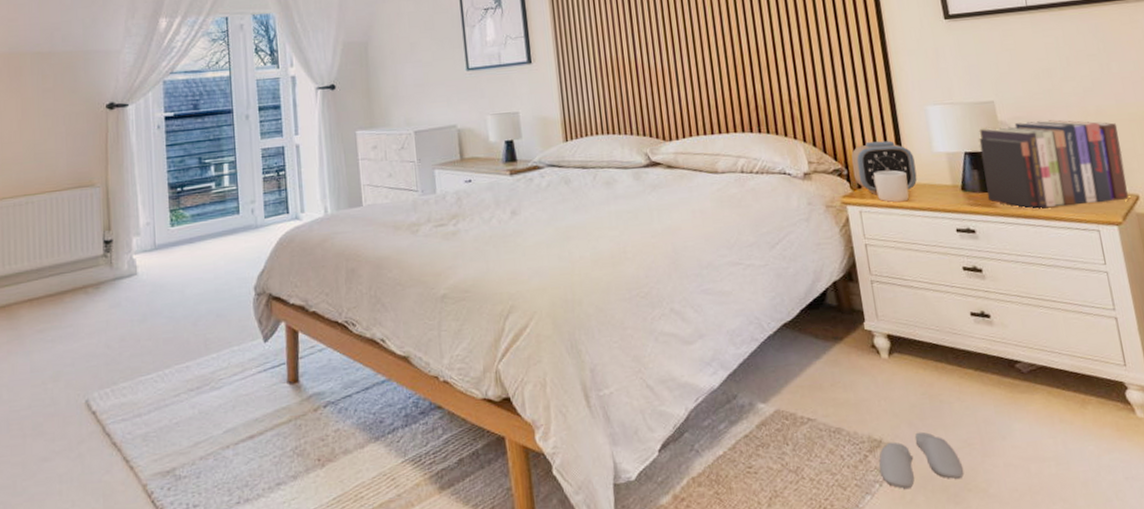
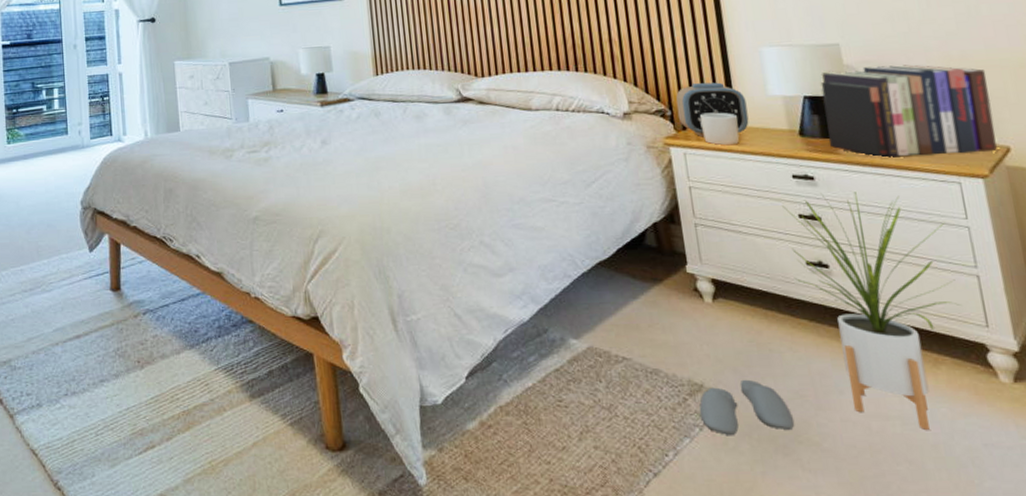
house plant: none [948,243,1103,468] -> present [782,192,961,430]

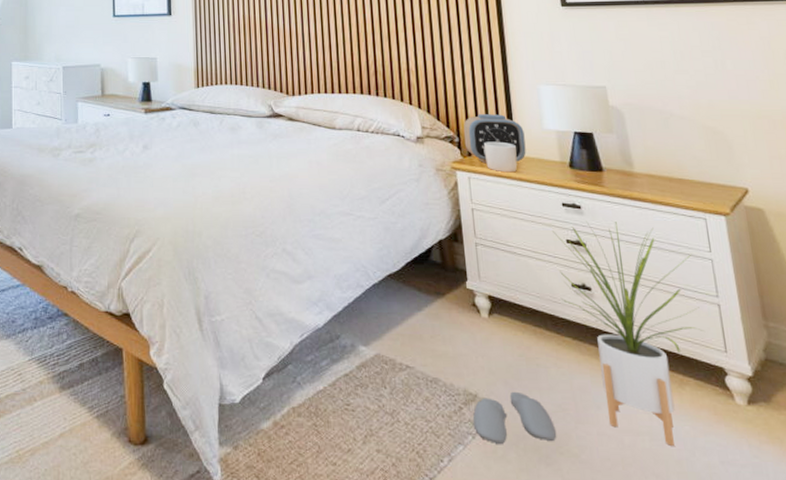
books: present [820,64,997,157] -> none [589,109,737,192]

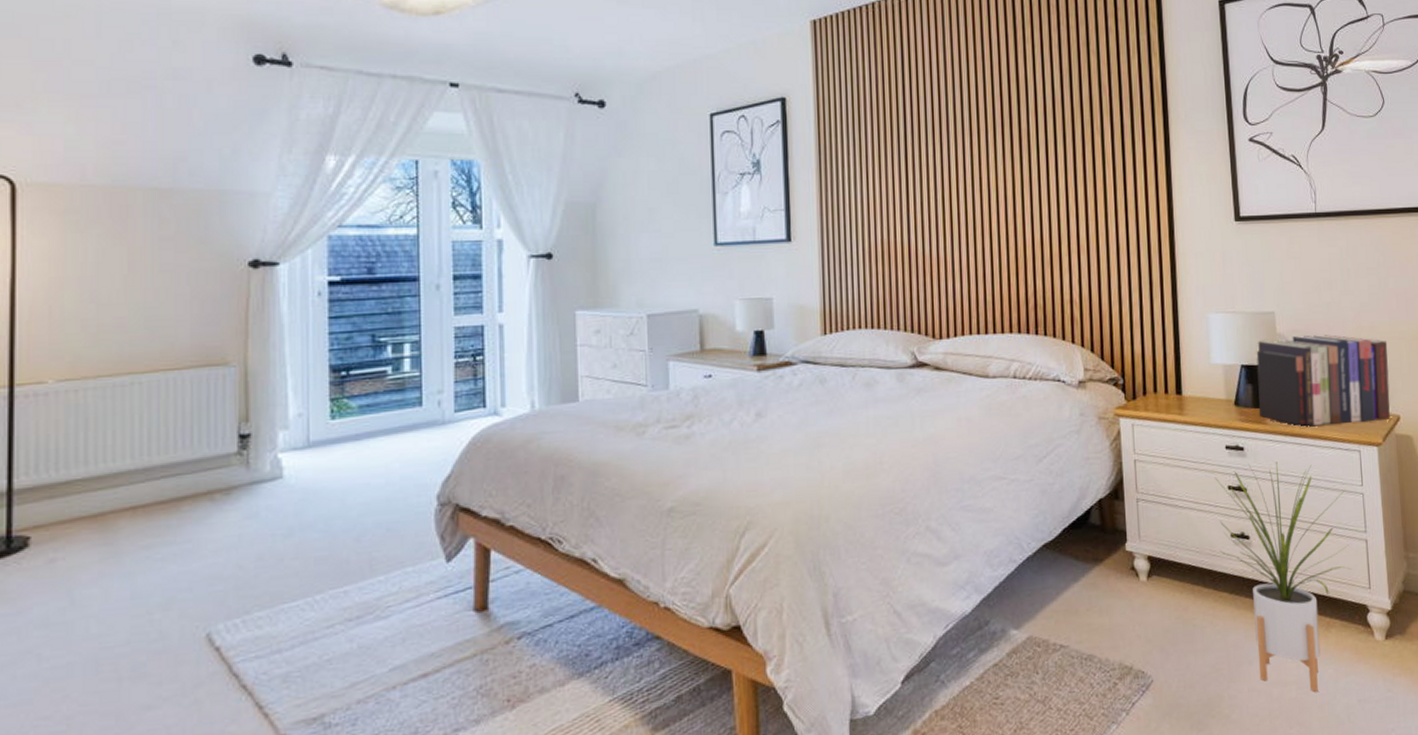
alarm clock: present [463,114,526,164] -> none [1128,349,1192,408]
slippers: present [472,391,557,444] -> none [1127,657,1210,717]
mug: present [483,141,518,173] -> none [1149,381,1183,416]
books: none [589,109,737,192] -> present [1256,334,1390,427]

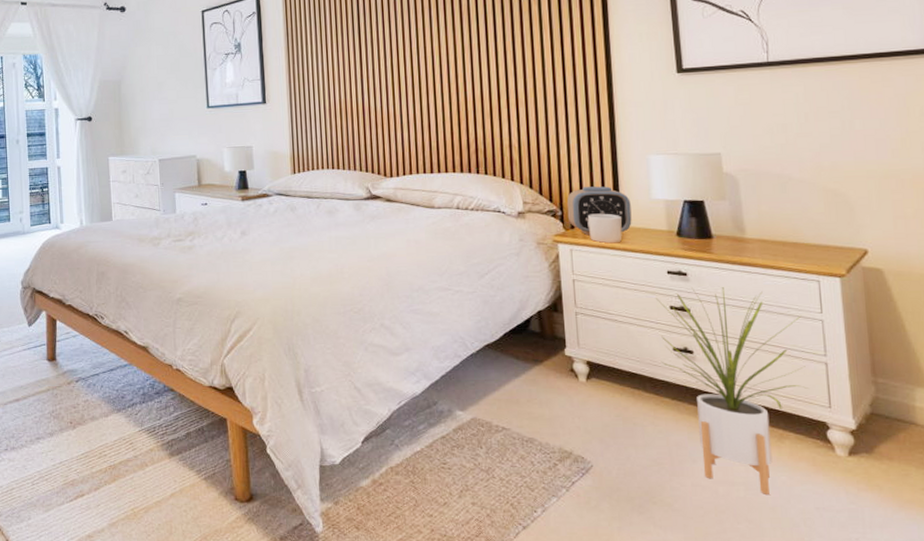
alarm clock: none [1128,349,1192,408] -> present [566,186,632,236]
mug: none [1149,381,1183,416] -> present [587,213,622,244]
books: present [1256,334,1390,427] -> none [700,173,856,257]

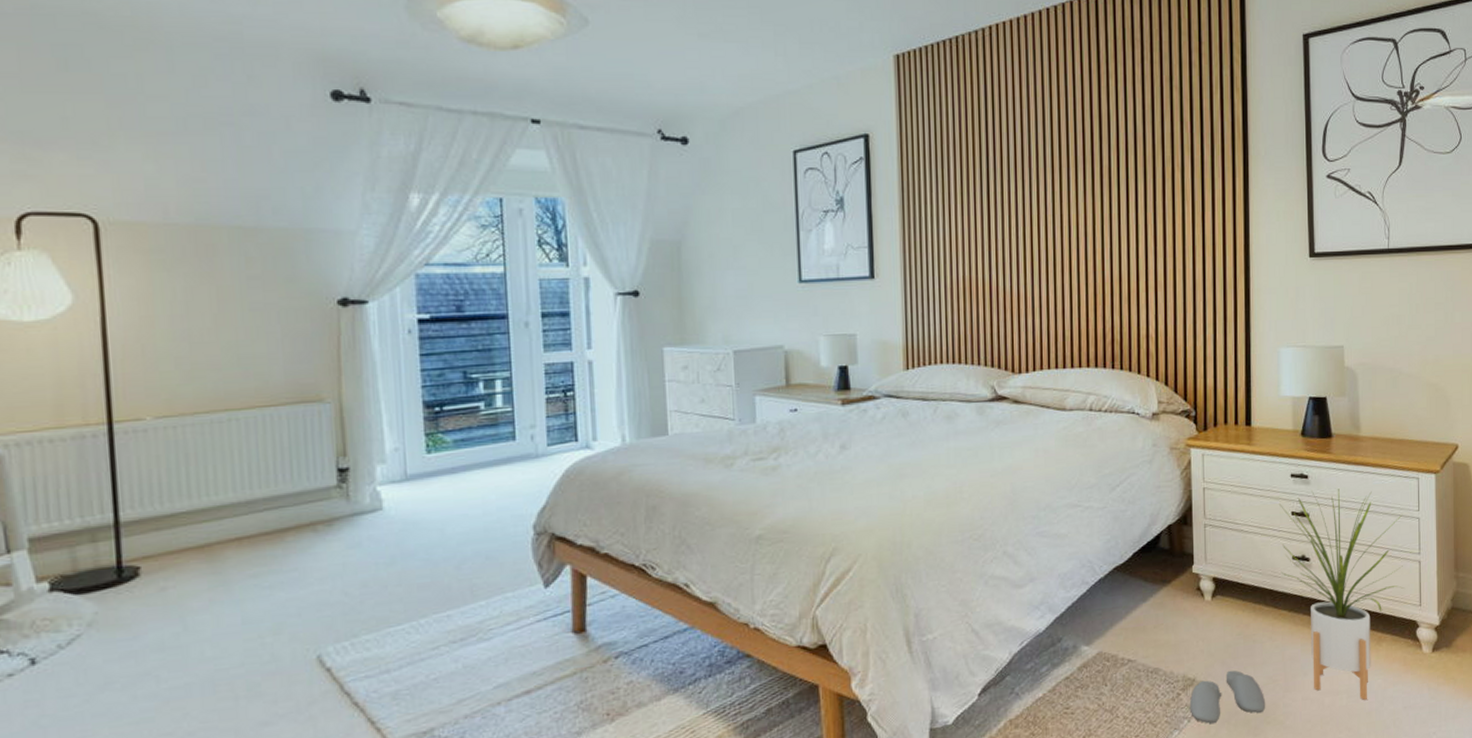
alarm clock: present [566,186,632,236] -> none [1200,382,1261,438]
slippers: none [567,448,651,495] -> present [1189,670,1266,724]
mug: present [587,213,622,244] -> none [1219,412,1252,446]

